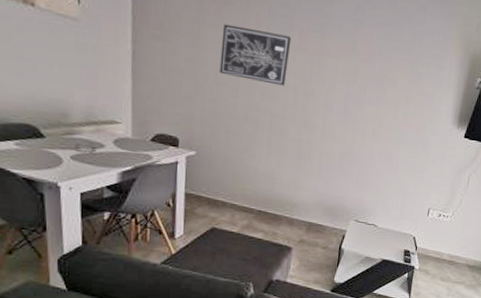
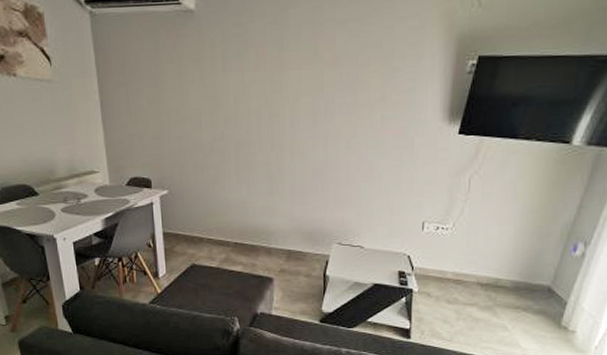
wall art: present [219,24,292,86] -> none [179,56,248,110]

